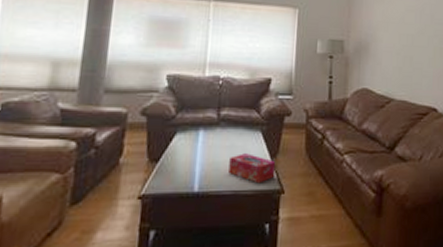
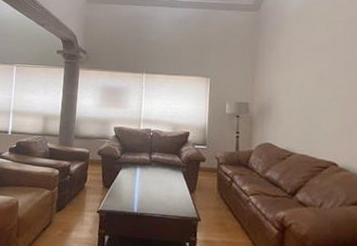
tissue box: present [229,153,276,184] -> none [158,187,194,212]

